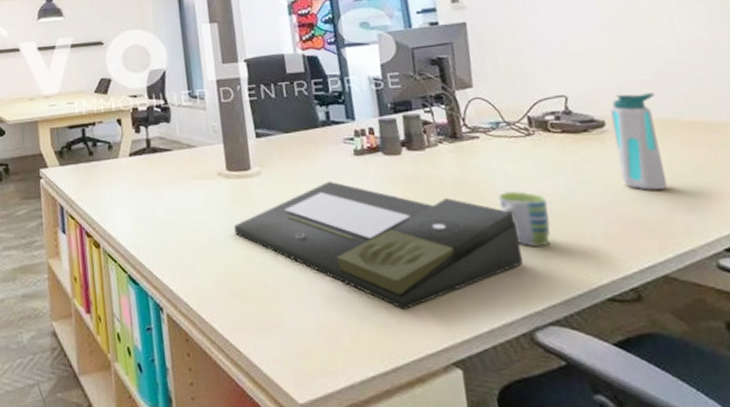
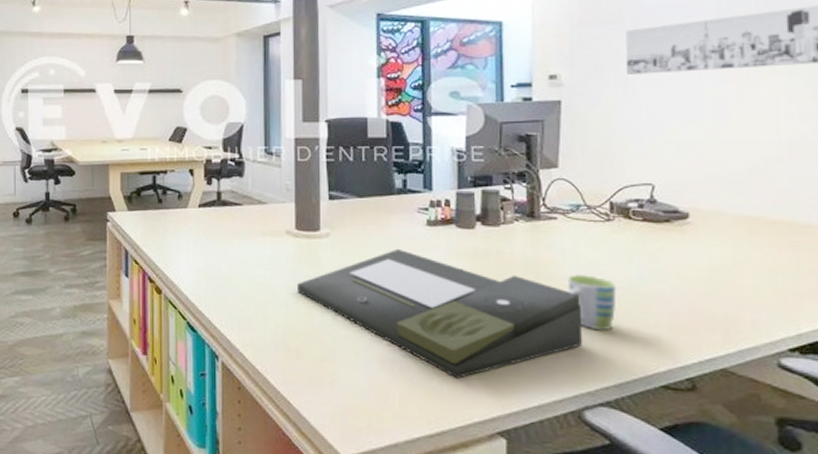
water bottle: present [609,93,668,190] -> none [695,187,745,286]

